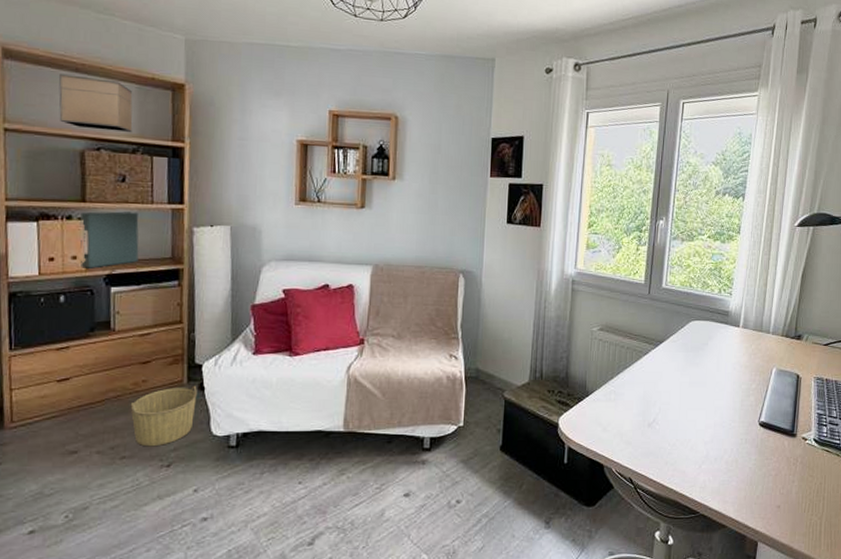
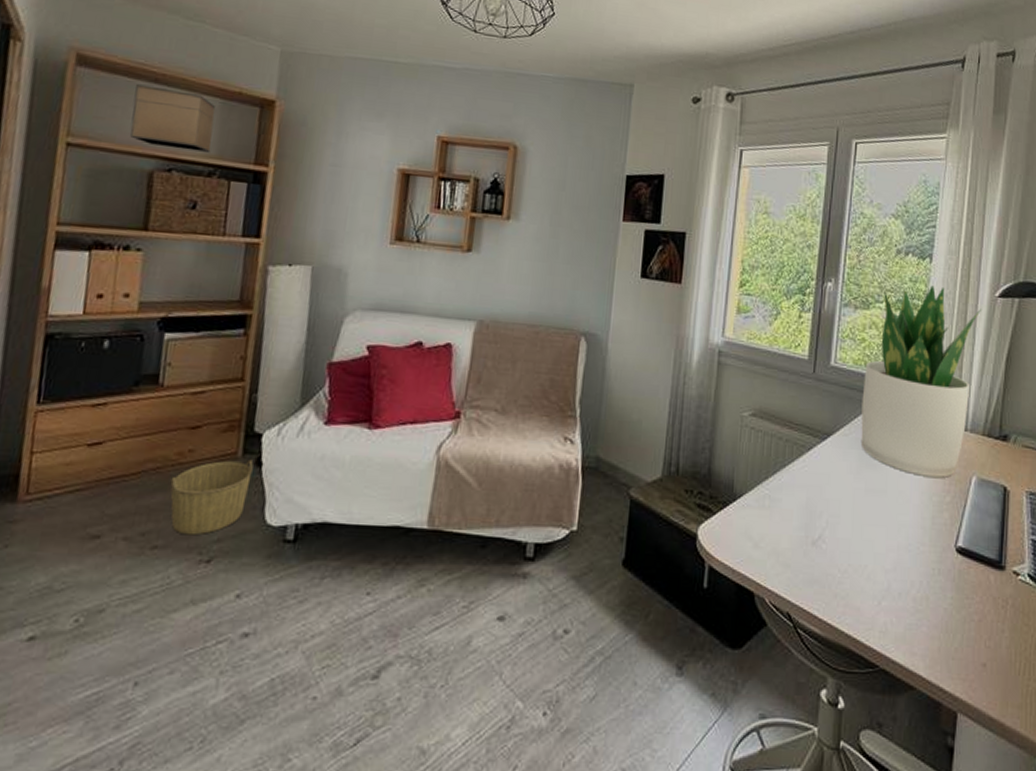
binder: present [80,211,139,269] -> none [133,242,207,310]
planter: none [686,219,783,370] -> present [860,285,981,478]

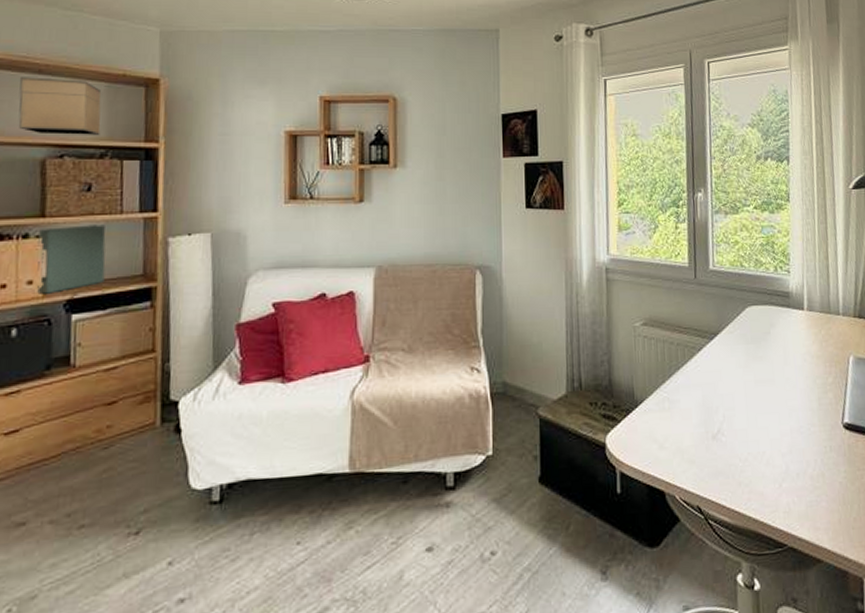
binder: none [133,242,207,310] -> present [37,224,106,294]
basket: present [170,459,254,536] -> none [91,427,173,511]
planter: present [860,285,981,478] -> none [741,185,839,362]

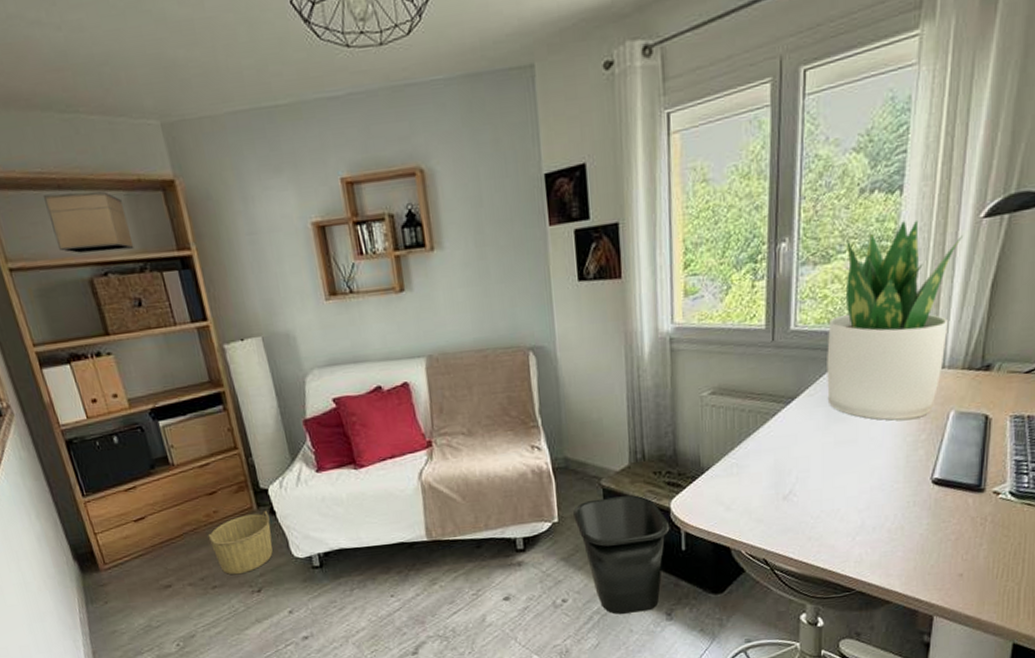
binder: present [37,224,106,294] -> none [108,337,178,406]
basket: none [91,427,173,511] -> present [207,510,273,575]
waste bin: none [509,427,605,572] -> present [573,495,670,614]
planter: none [741,185,839,362] -> present [827,221,962,421]

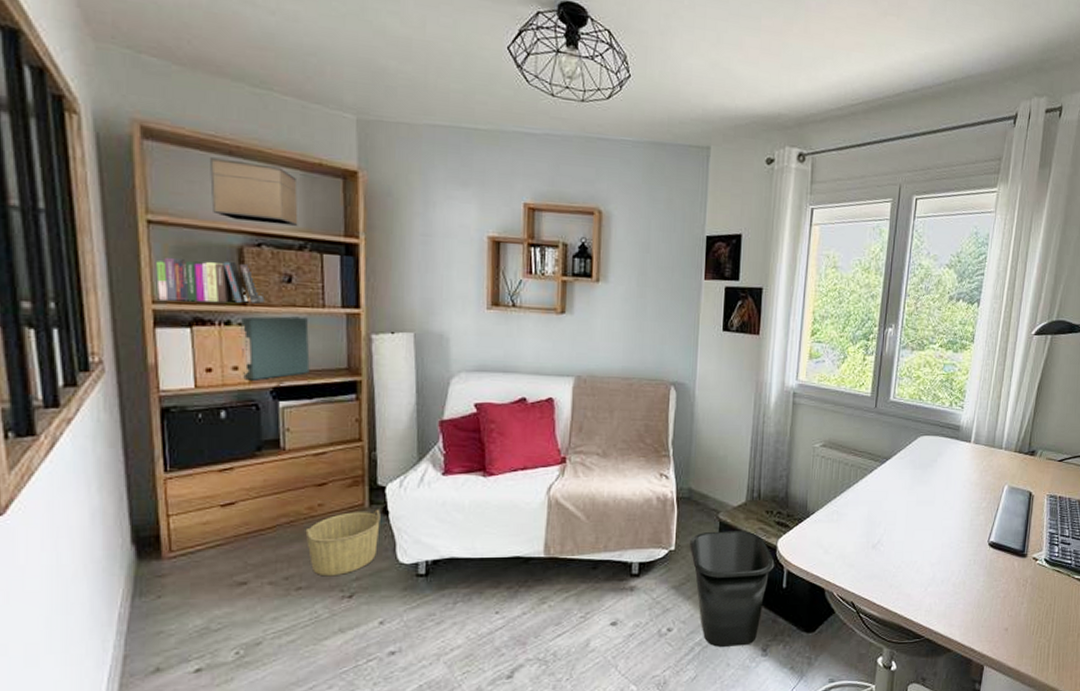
books: none [26,294,124,342] -> present [156,258,265,304]
binder: none [108,337,178,406] -> present [241,316,310,381]
planter: present [827,221,962,421] -> none [914,327,1019,488]

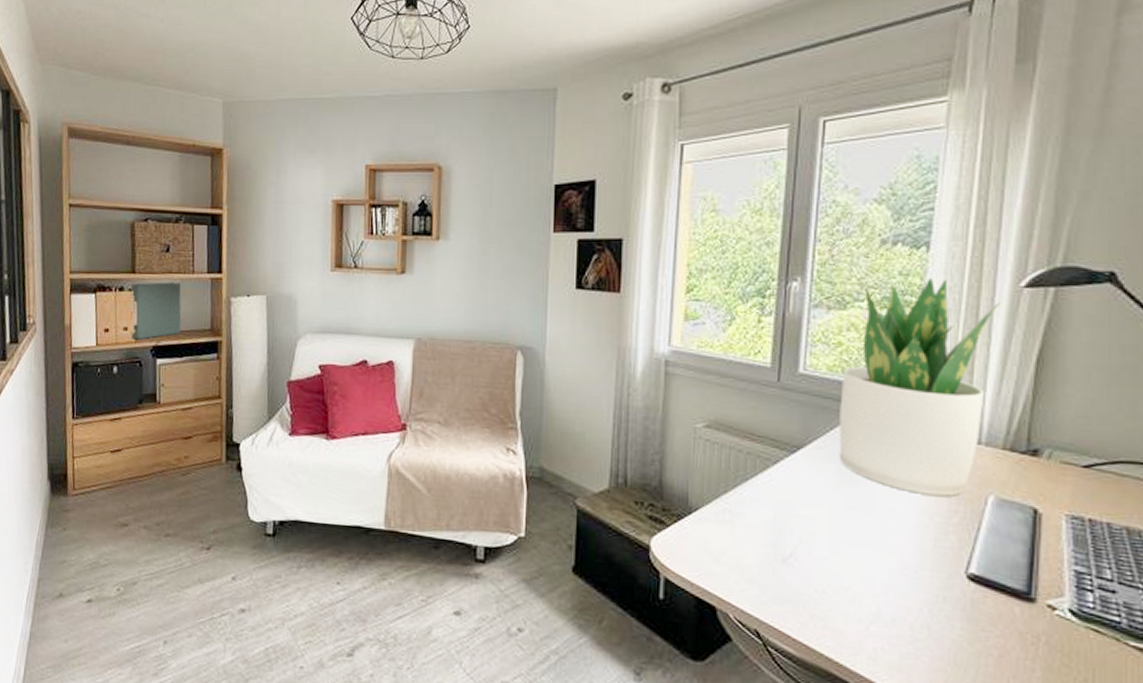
books: present [156,258,265,304] -> none [73,235,149,272]
decorative box: present [210,158,298,226] -> none [113,148,176,201]
basket: present [305,509,381,577] -> none [173,465,235,527]
waste bin: present [690,531,775,647] -> none [542,519,648,664]
planter: none [914,327,1019,488] -> present [839,278,1000,497]

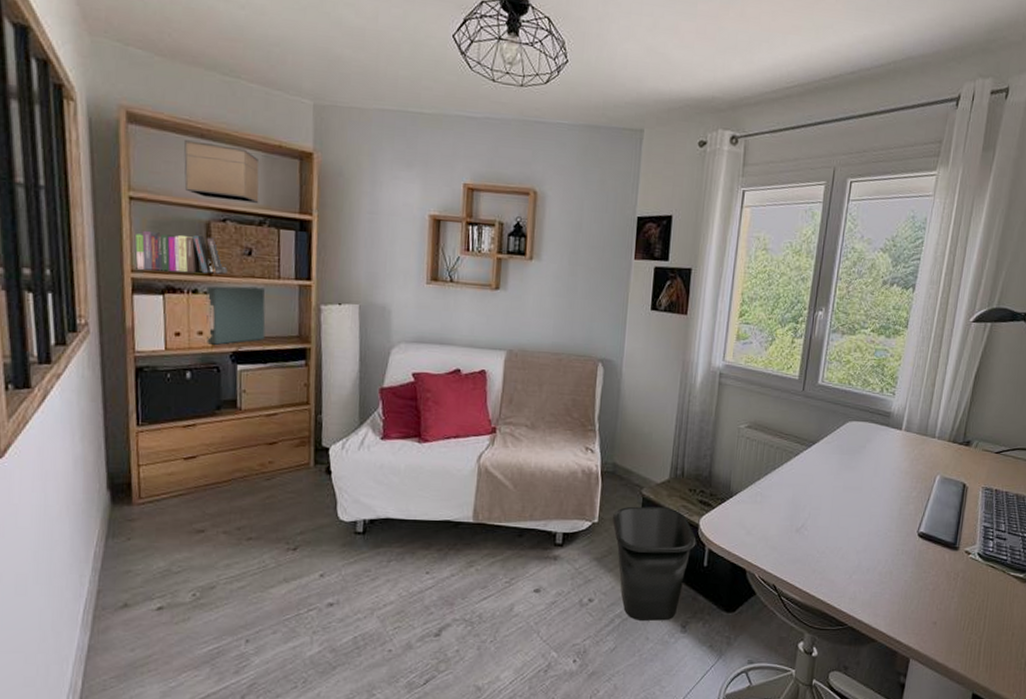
books: none [73,235,149,272] -> present [135,231,228,274]
decorative box: none [113,148,176,201] -> present [184,140,259,203]
waste bin: none [542,519,648,664] -> present [612,506,697,621]
planter: present [839,278,1000,497] -> none [841,312,956,477]

